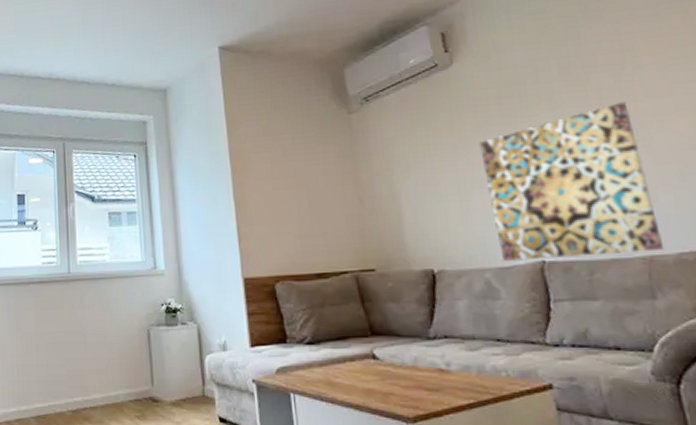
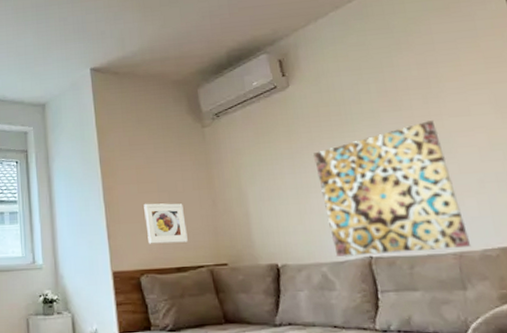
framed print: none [279,201,330,247] -> present [144,203,188,244]

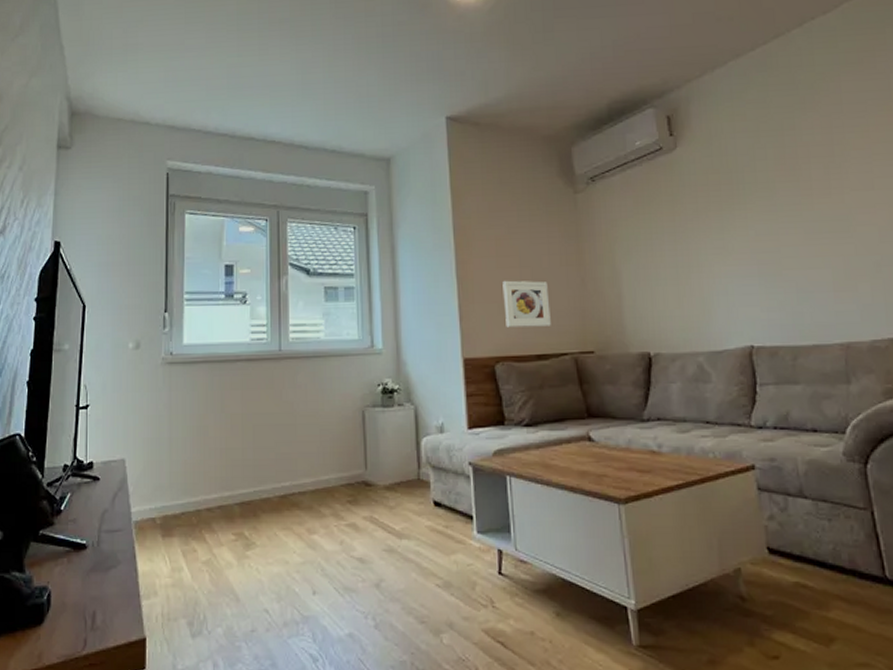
wall art: present [313,120,472,257] -> none [698,194,860,346]

